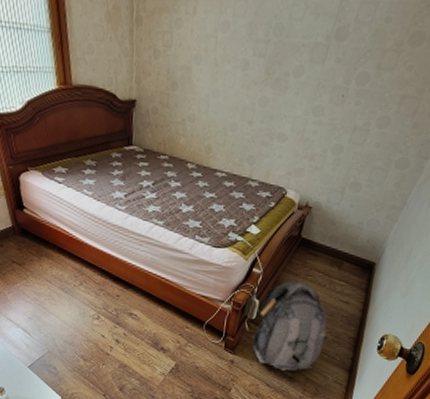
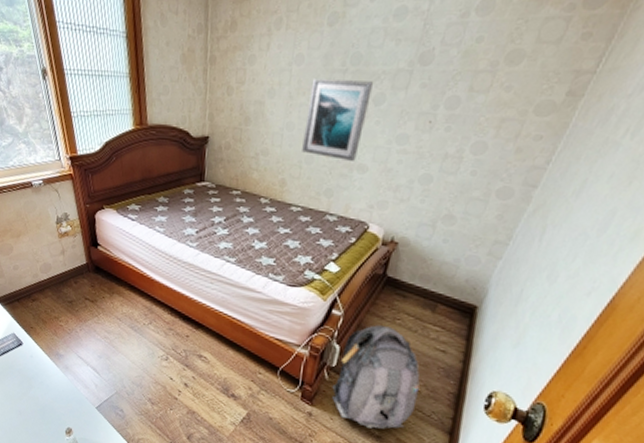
wall art: none [227,46,293,130] -> present [302,77,373,161]

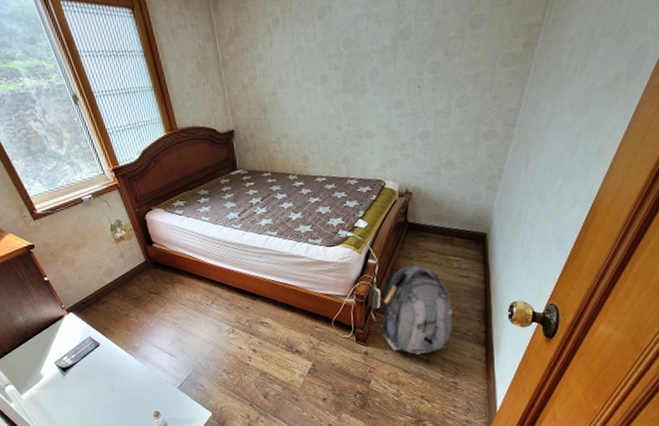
wall art: present [302,77,373,161] -> none [314,60,366,131]

